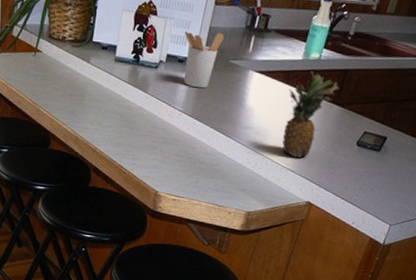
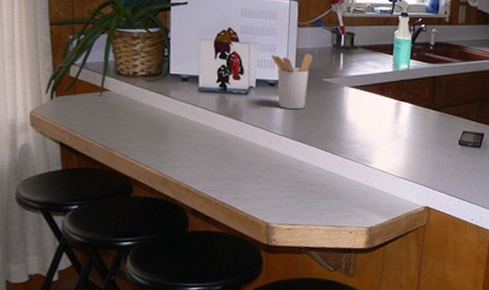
fruit: present [282,71,339,158] -> none [386,81,432,164]

